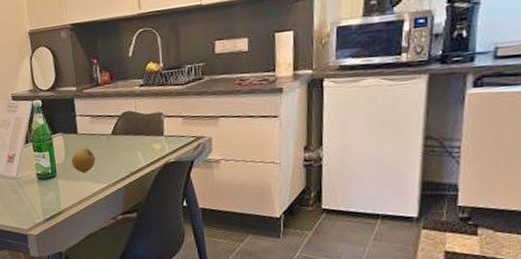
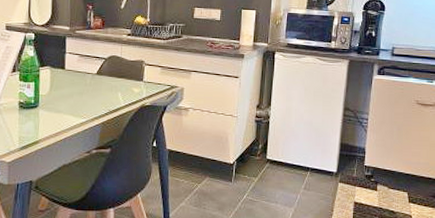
fruit: present [71,148,96,173] -> none [55,84,78,106]

